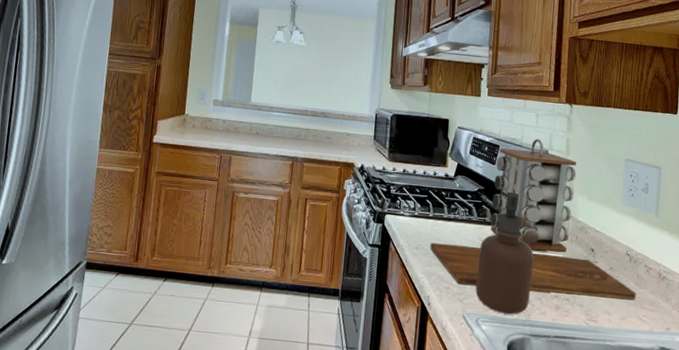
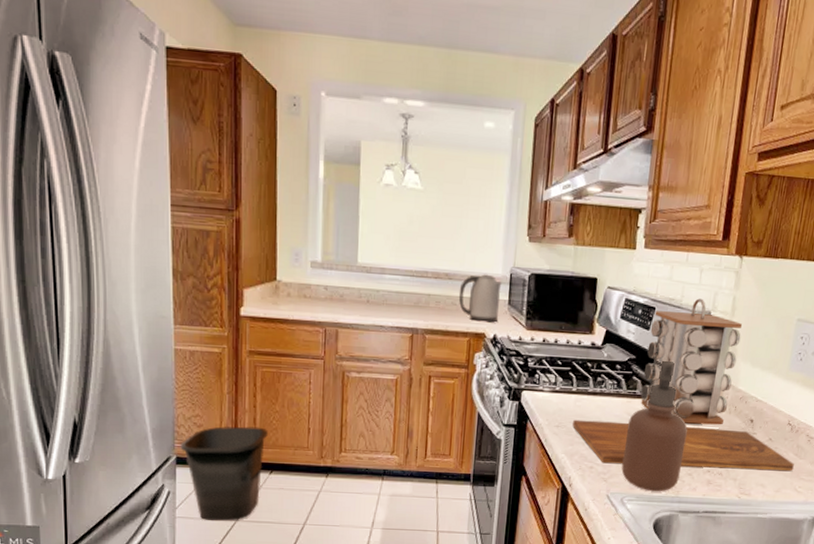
waste bin: none [91,236,166,323] -> present [180,426,268,521]
kettle: none [332,113,369,154] -> present [458,274,502,323]

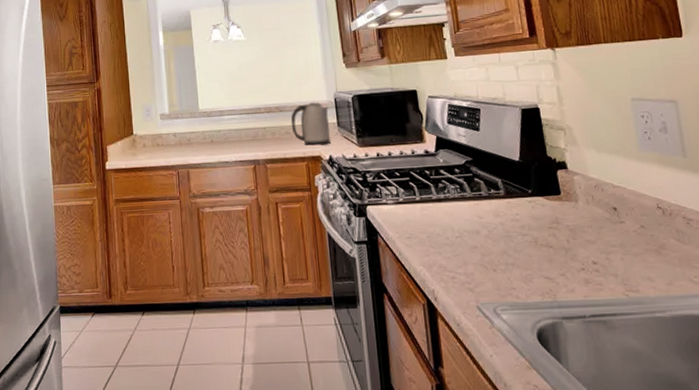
waste bin: present [180,426,268,521] -> none [62,270,137,368]
cutting board: present [573,419,794,471] -> none [423,221,681,272]
soap dispenser: present [621,360,688,491] -> none [481,157,552,297]
spice rack: present [640,298,743,425] -> none [480,93,584,221]

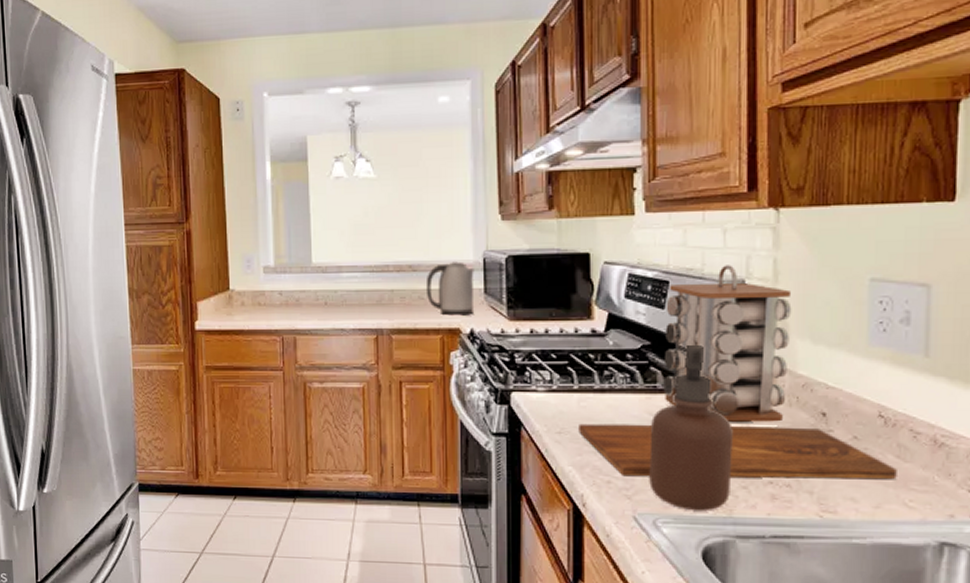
cutting board: none [423,221,681,272] -> present [579,423,897,480]
spice rack: none [480,93,584,221] -> present [663,265,792,423]
soap dispenser: none [481,157,552,297] -> present [649,344,733,510]

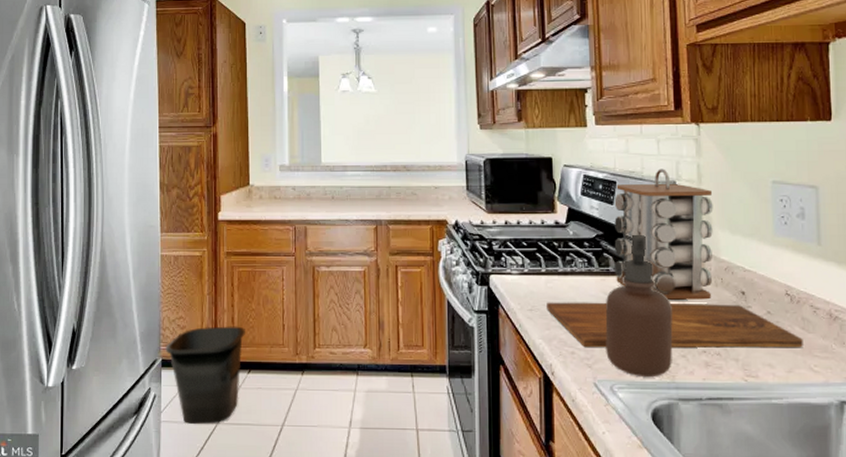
waste bin: none [142,448,229,553] -> present [165,326,245,424]
kettle: present [425,261,474,316] -> none [417,163,458,209]

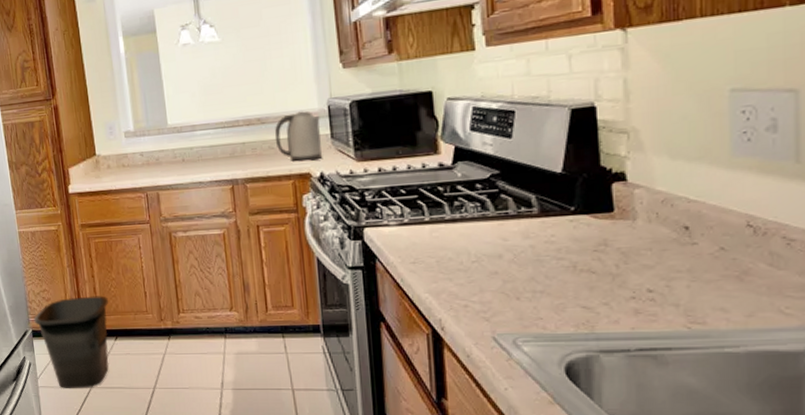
kettle: none [417,163,458,209] -> present [274,111,322,162]
cutting board: present [546,302,803,348] -> none [432,242,770,300]
soap dispenser: present [605,234,673,376] -> none [505,169,592,328]
spice rack: present [614,169,713,301] -> none [513,89,646,243]

